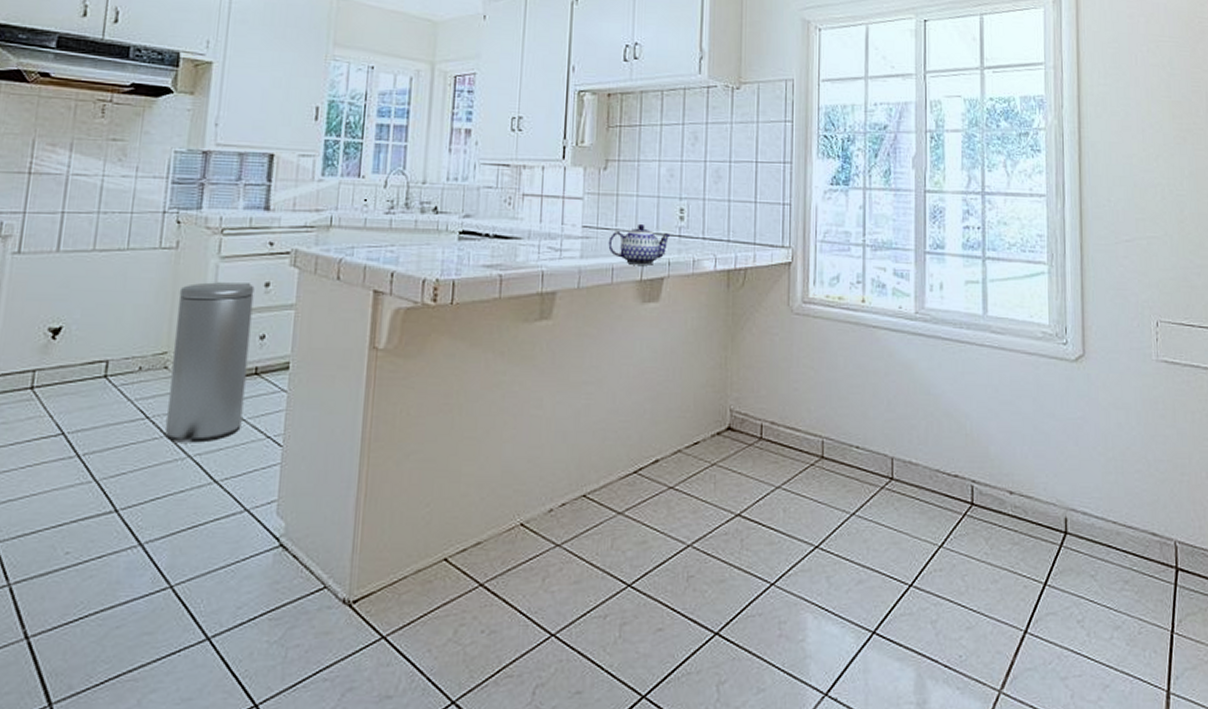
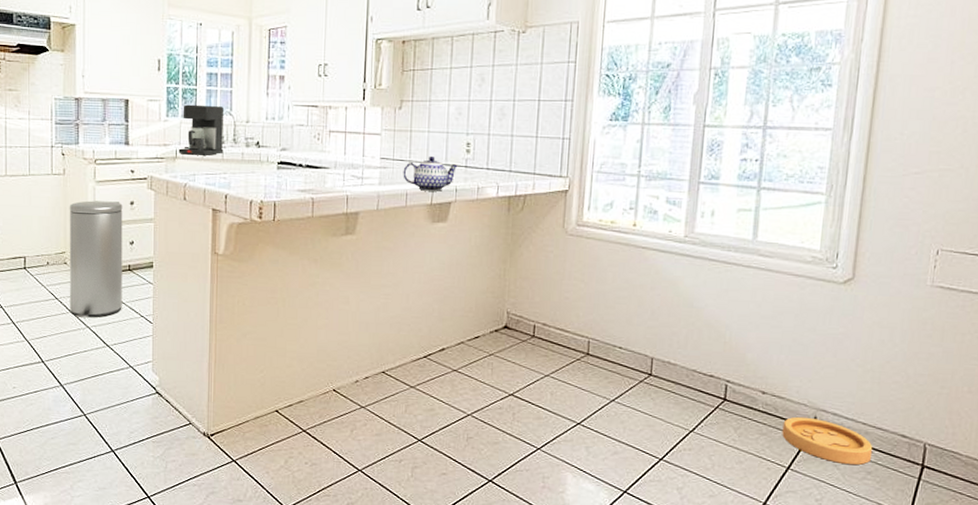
coffee maker: none [334,161,395,224] -> present [178,104,224,156]
pet bowl: none [1034,519,1127,574] -> present [782,416,873,465]

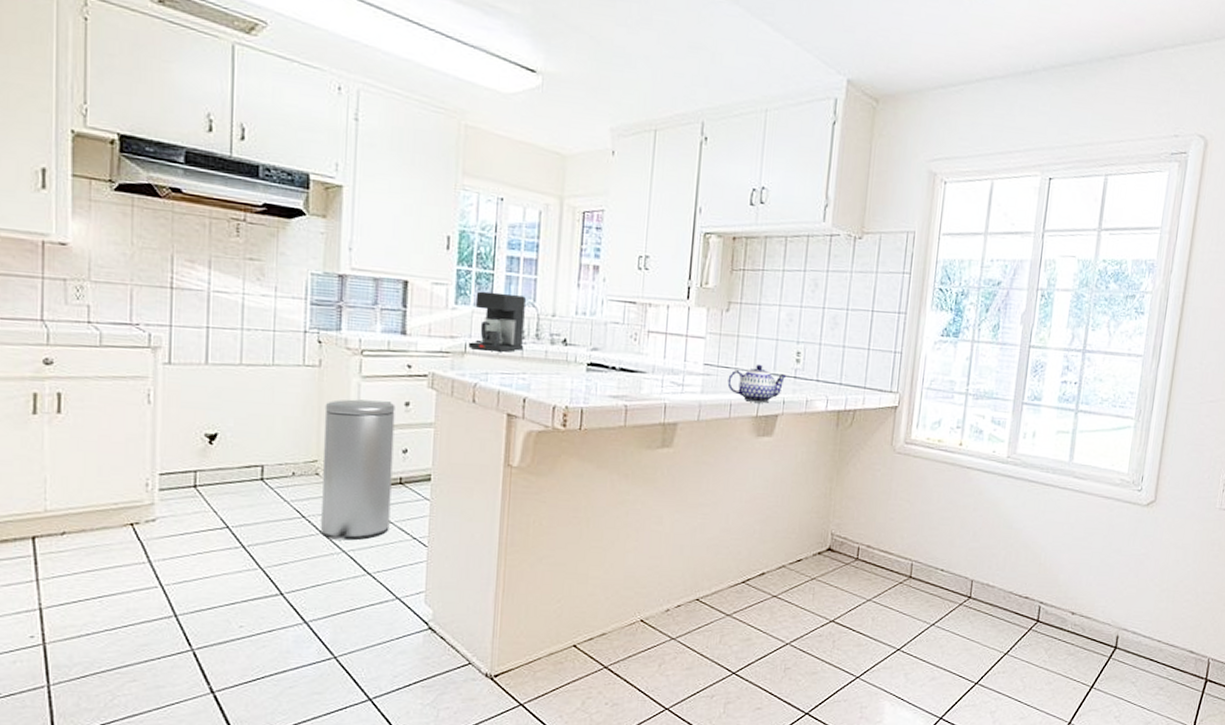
pet bowl: present [782,416,873,465] -> none [1087,636,1166,682]

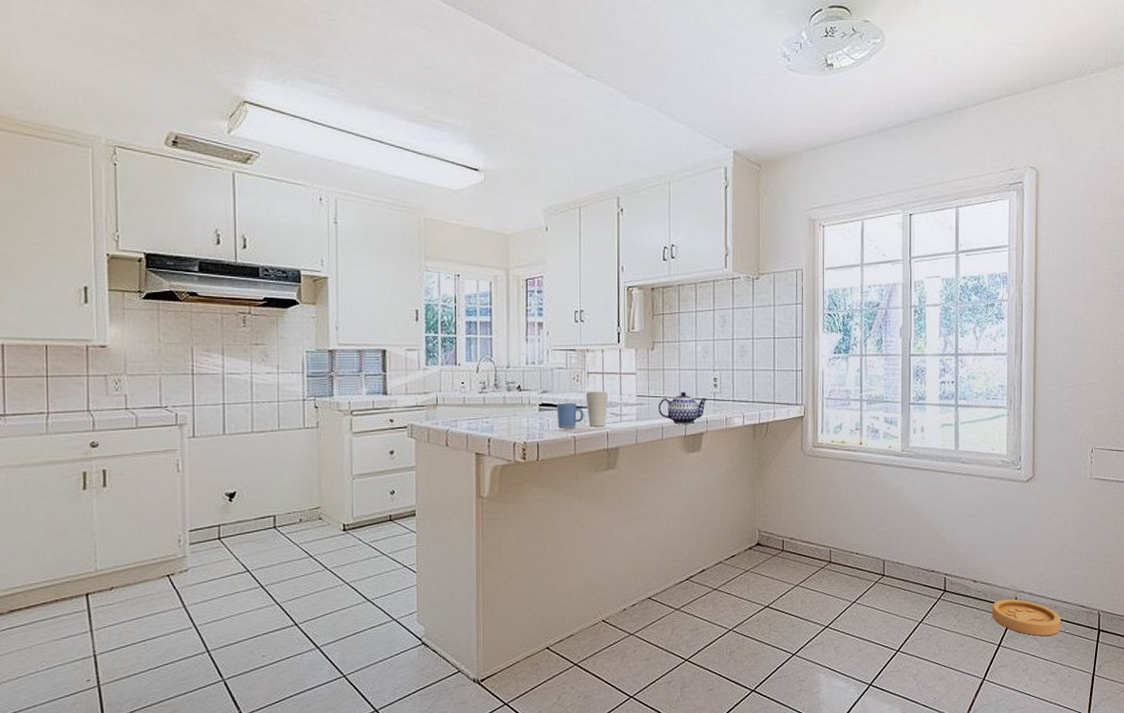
pedal bin: present [321,399,395,541] -> none [323,452,384,574]
coffee maker: present [468,291,526,352] -> none [439,352,486,401]
mug: none [607,365,640,395] -> present [557,403,584,428]
cup: none [643,353,670,397] -> present [585,391,608,427]
pet bowl: none [1087,636,1166,682] -> present [992,599,1061,637]

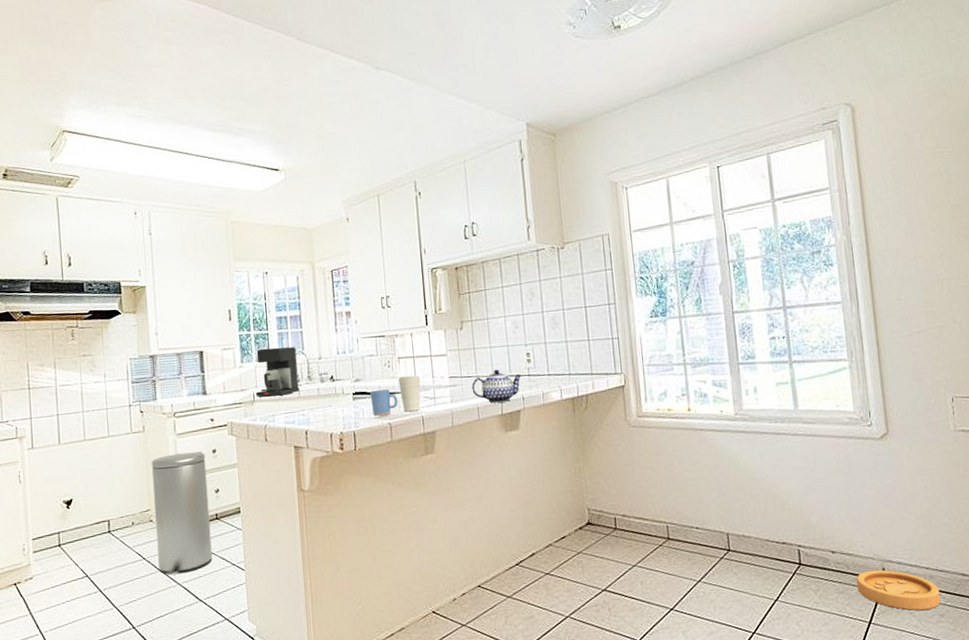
pedal bin: none [323,452,384,574] -> present [151,451,213,575]
coffee maker: none [439,352,486,401] -> present [256,347,300,397]

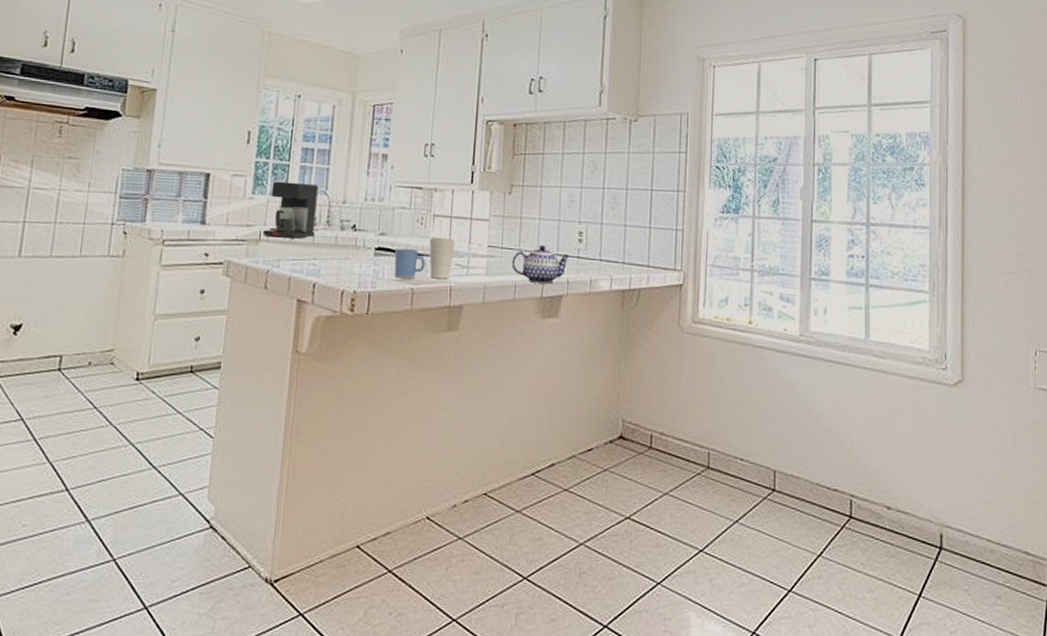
pedal bin: present [151,451,213,575] -> none [111,288,191,432]
pet bowl: present [856,569,941,611] -> none [910,534,1000,589]

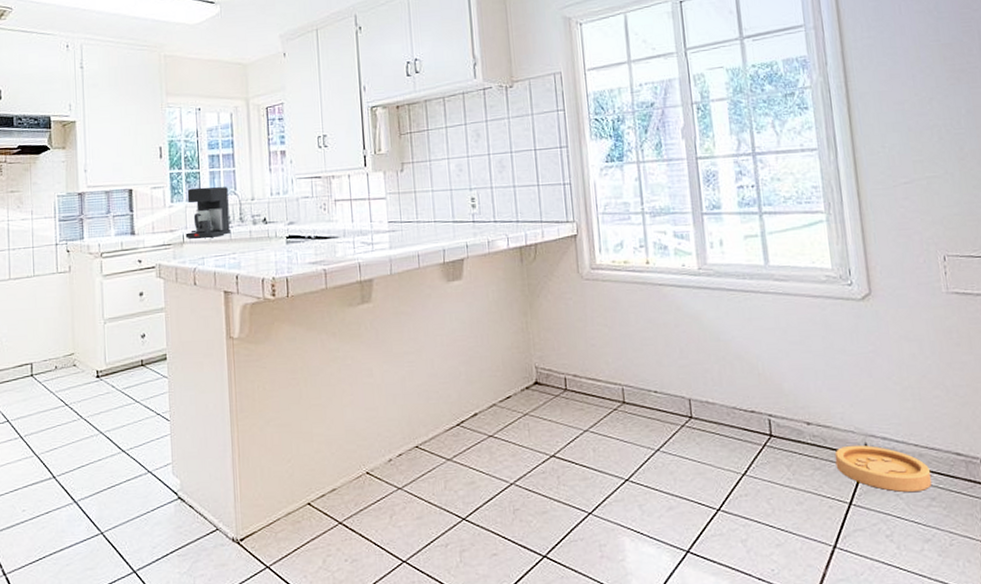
mug: present [394,249,426,279] -> none [304,234,334,261]
cup: present [429,236,455,279] -> none [333,219,358,258]
teapot: present [511,244,570,284] -> none [412,214,466,251]
pet bowl: none [910,534,1000,589] -> present [834,445,932,493]

